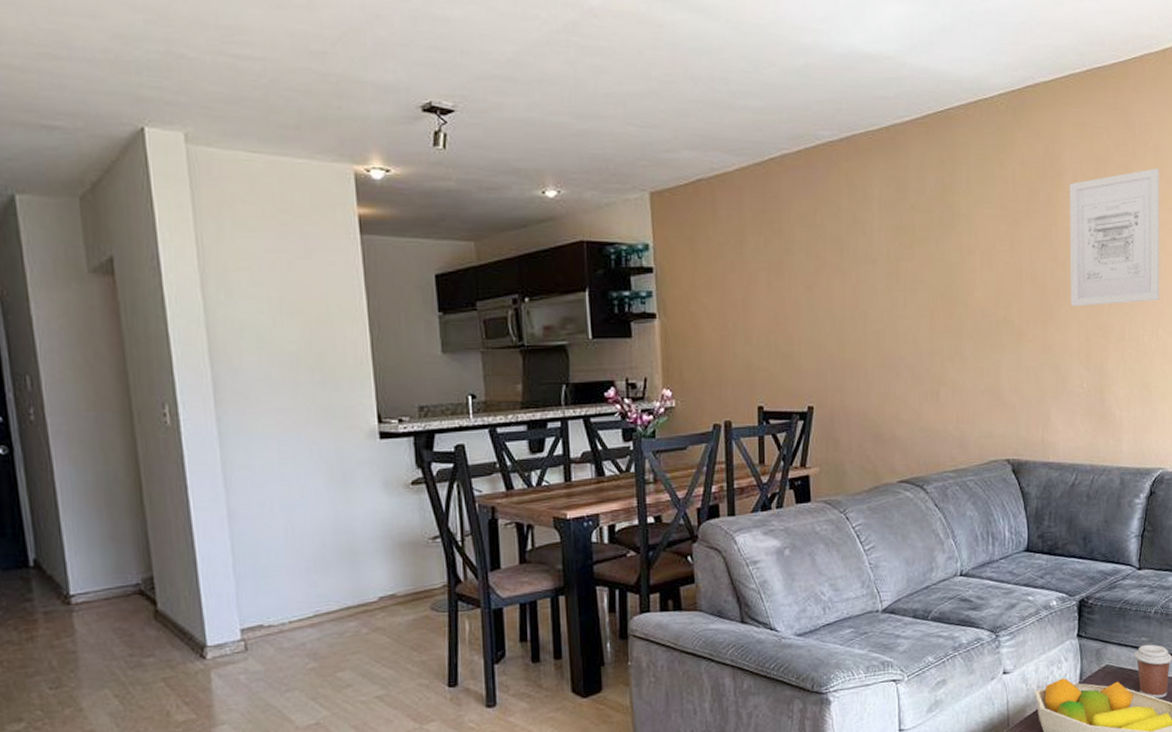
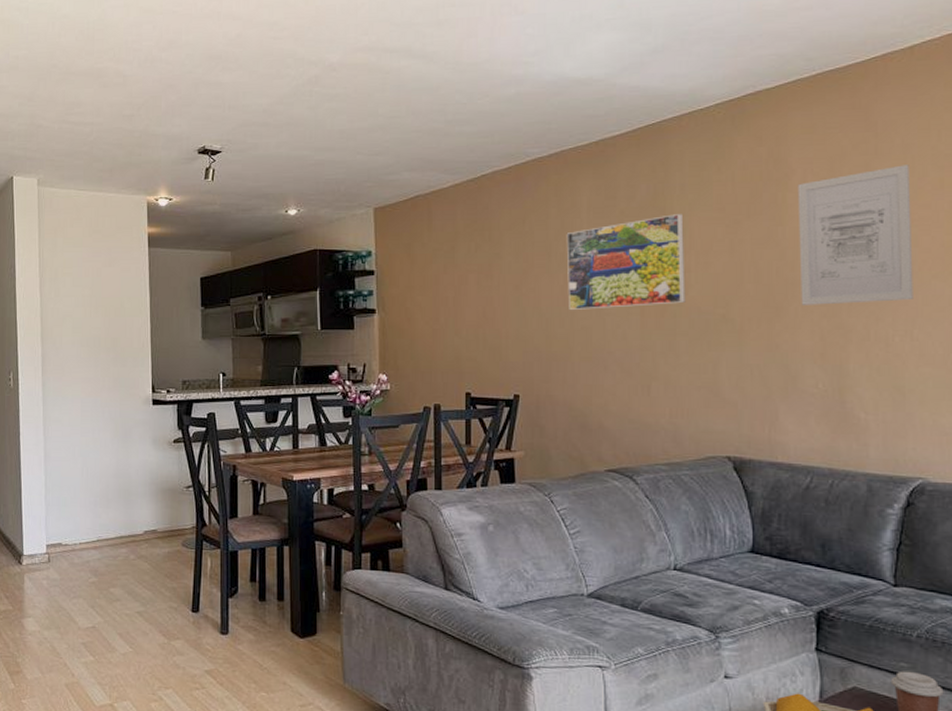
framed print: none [858,210,971,312] -> present [566,214,685,310]

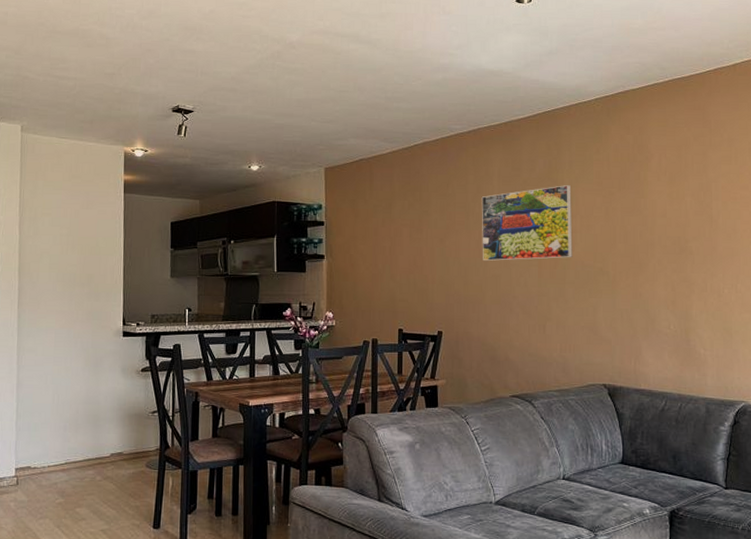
wall art: present [797,165,913,305] -> none [655,155,737,263]

